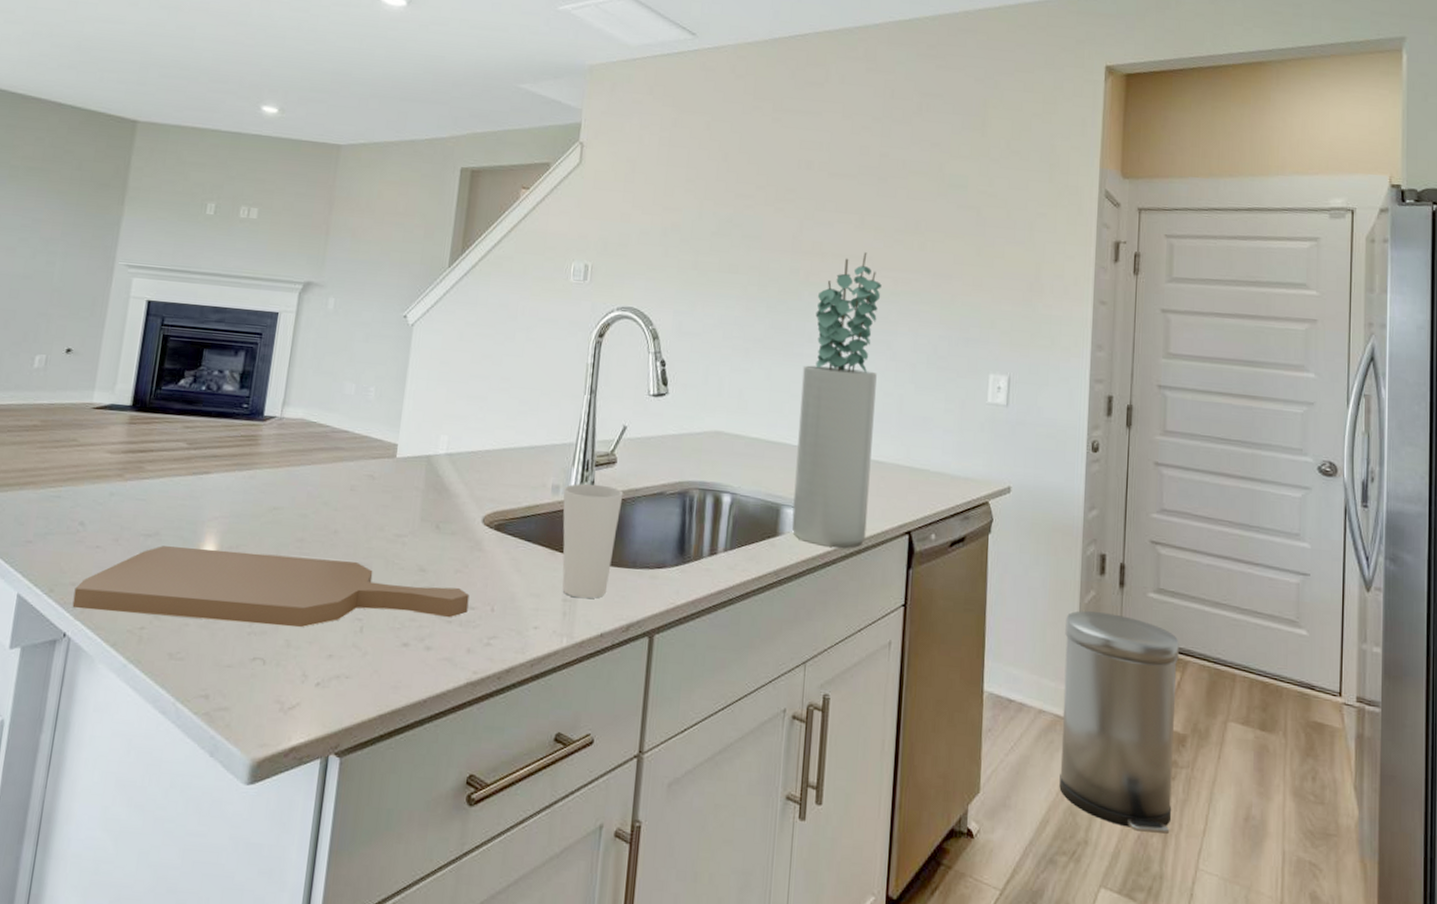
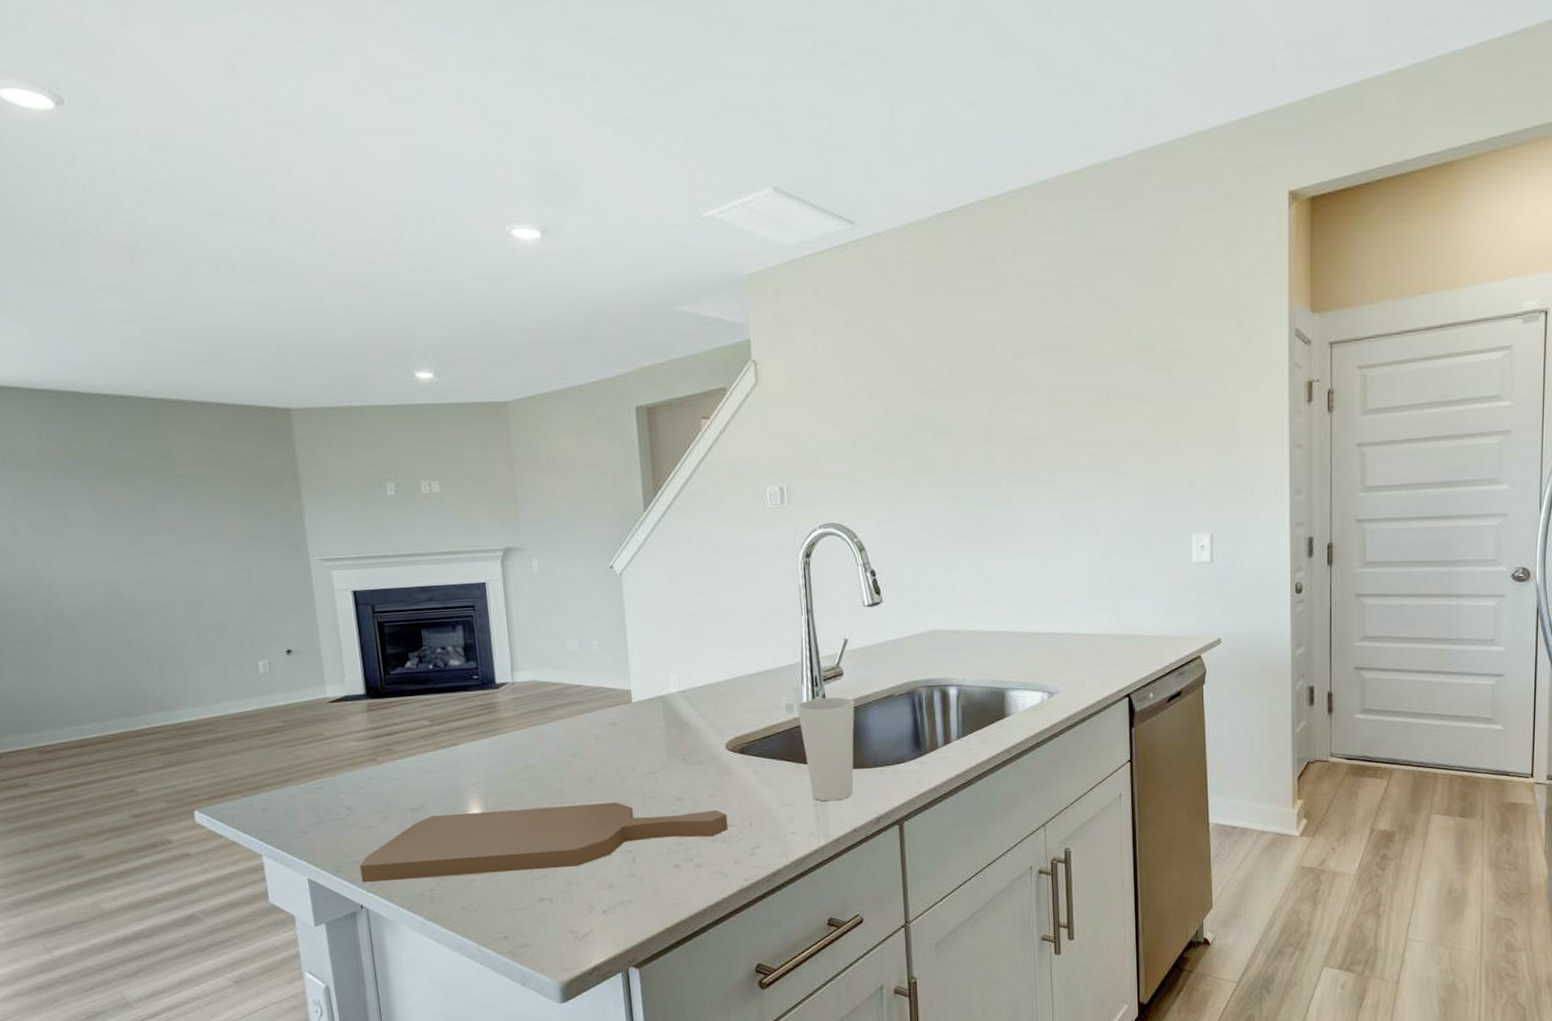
vase: present [791,252,882,549] -> none [1010,431,1088,721]
pedal bin: present [1059,611,1179,835] -> none [1280,738,1385,917]

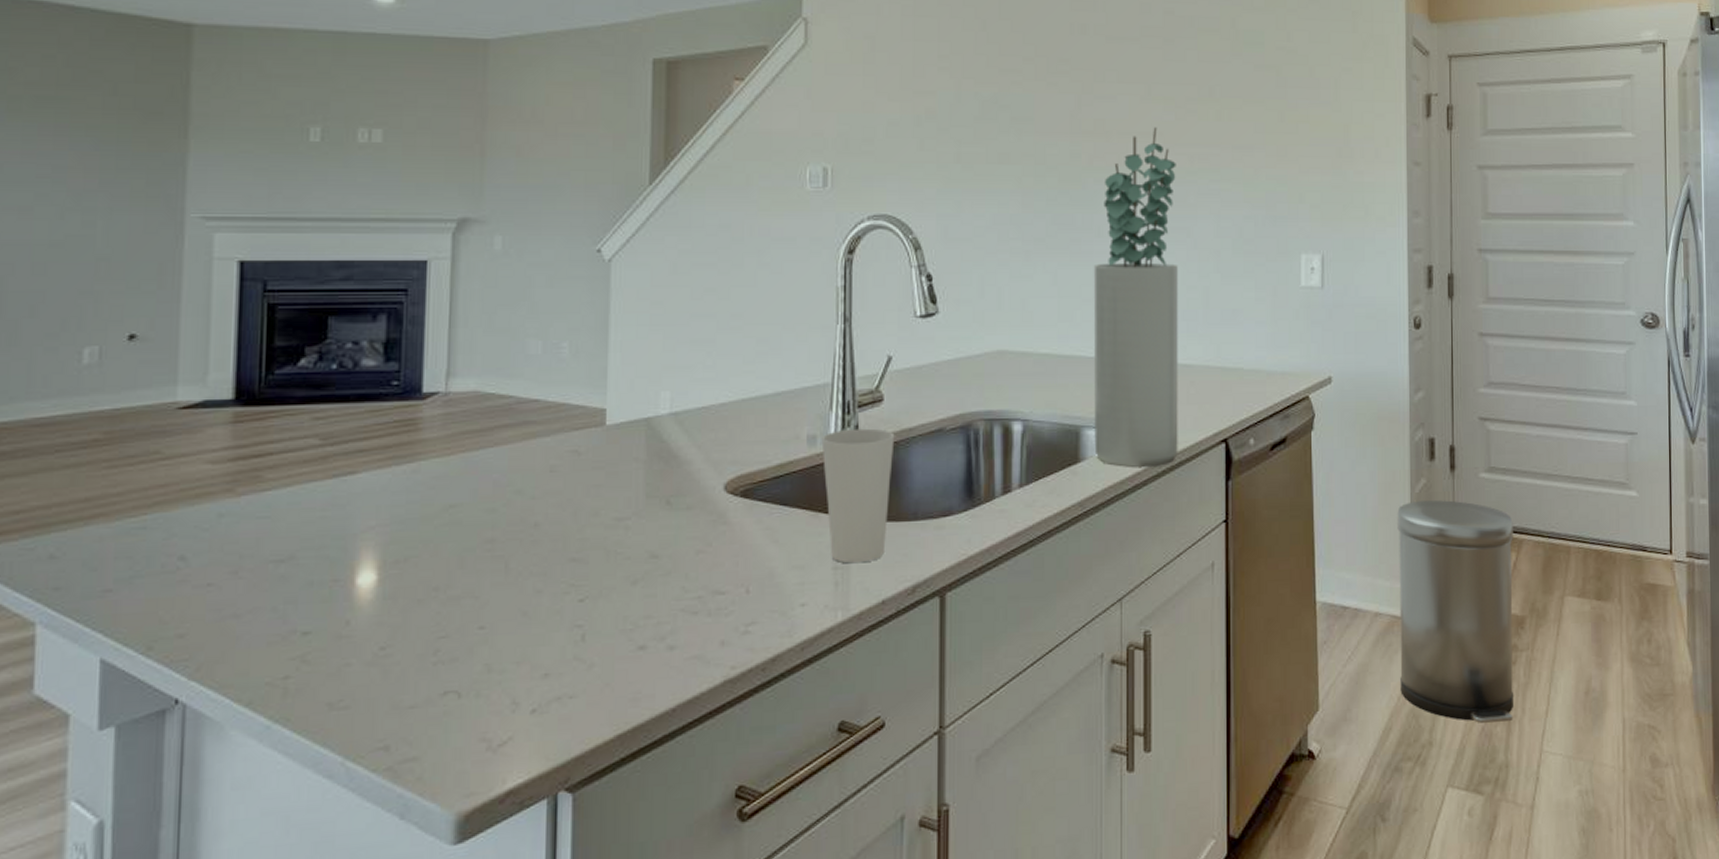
cutting board: present [359,802,728,883] -> none [182,558,717,667]
vase: none [1010,431,1088,721] -> present [1093,127,1178,468]
pedal bin: none [1280,738,1385,917] -> present [1397,500,1513,723]

